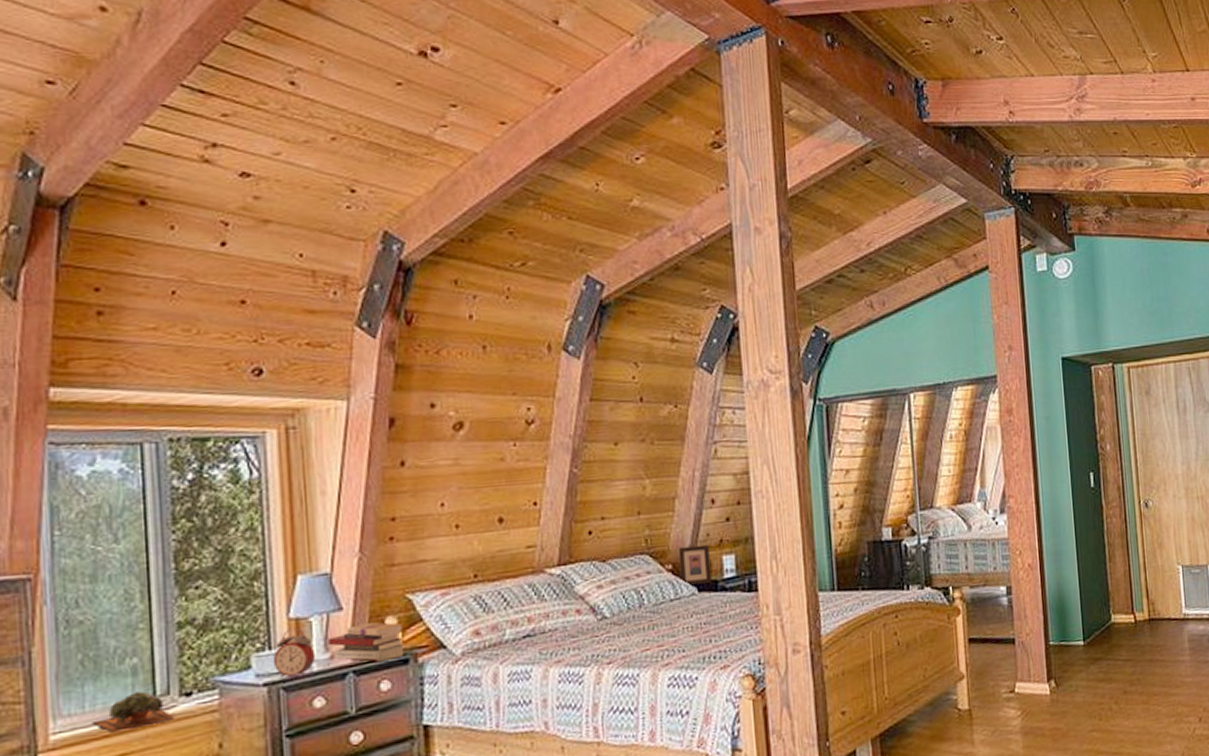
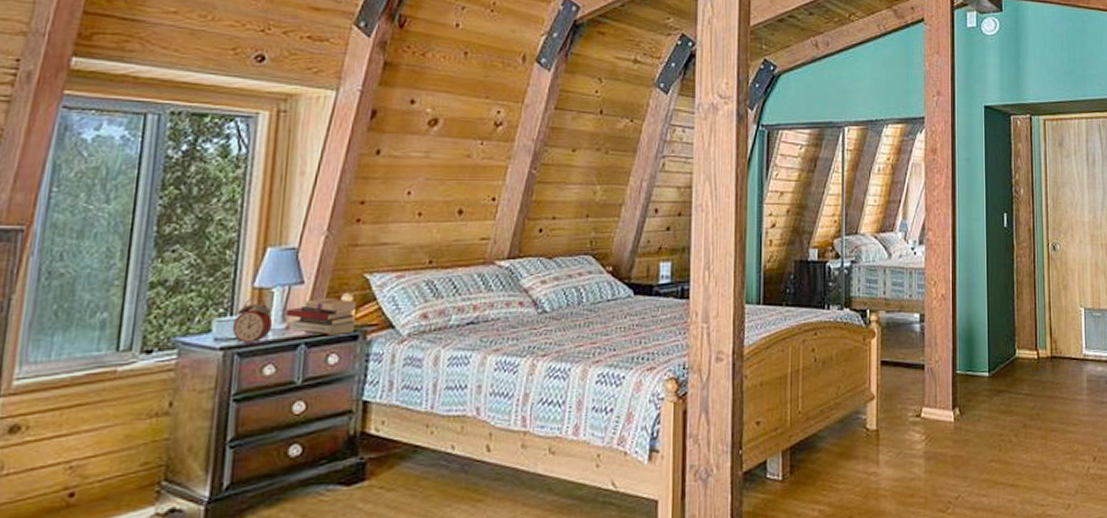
succulent plant: present [92,691,174,733] -> none [54,345,132,383]
picture frame: present [679,544,711,587] -> none [620,250,648,289]

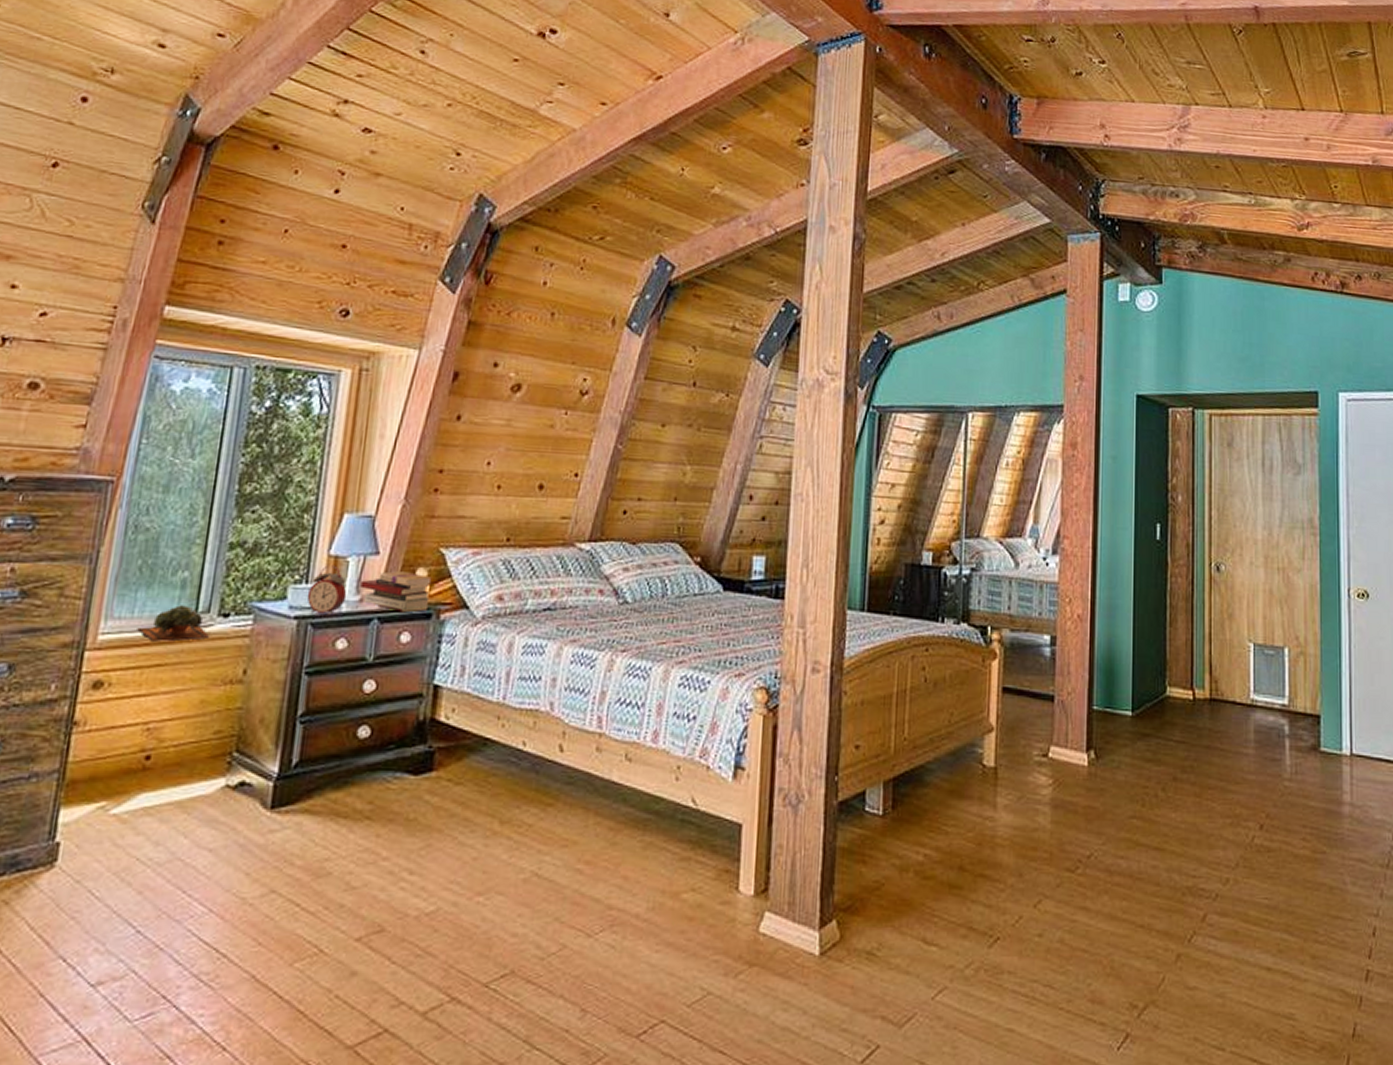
succulent plant: none [54,345,132,383] -> present [137,605,209,642]

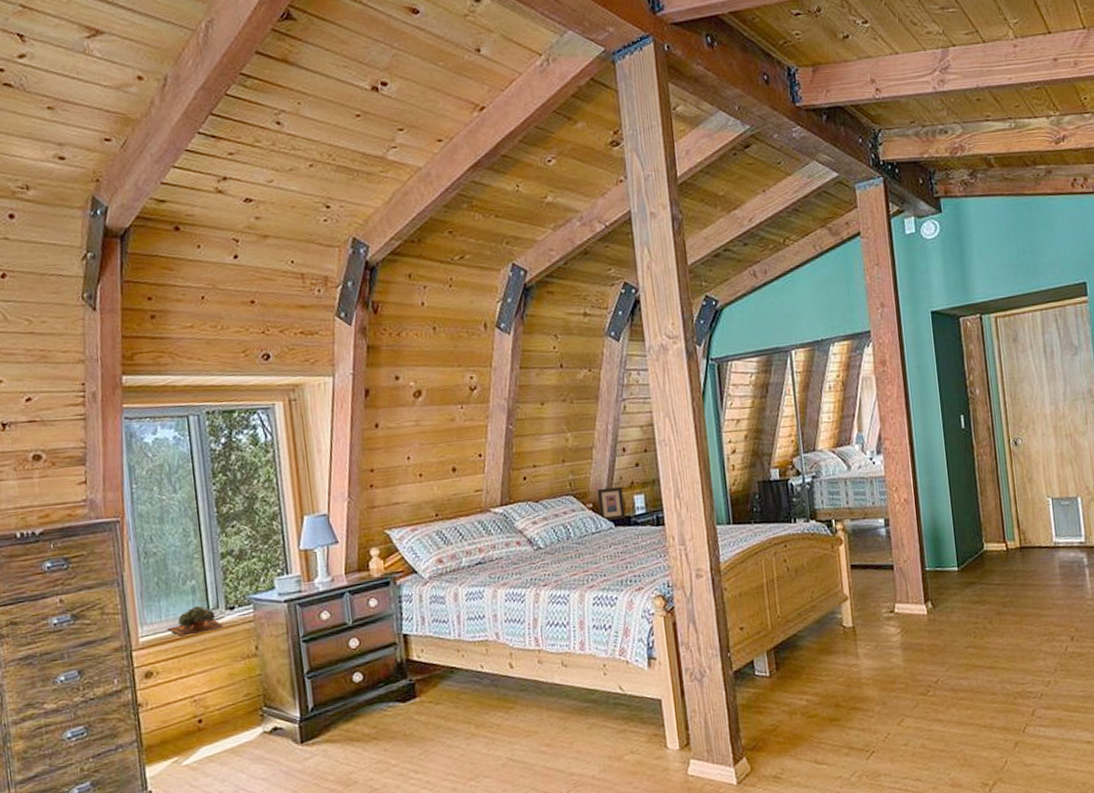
alarm clock: present [306,565,347,613] -> none [289,557,321,596]
books: present [360,571,432,613] -> none [329,552,386,585]
picture frame: none [708,540,741,584] -> present [597,486,626,522]

